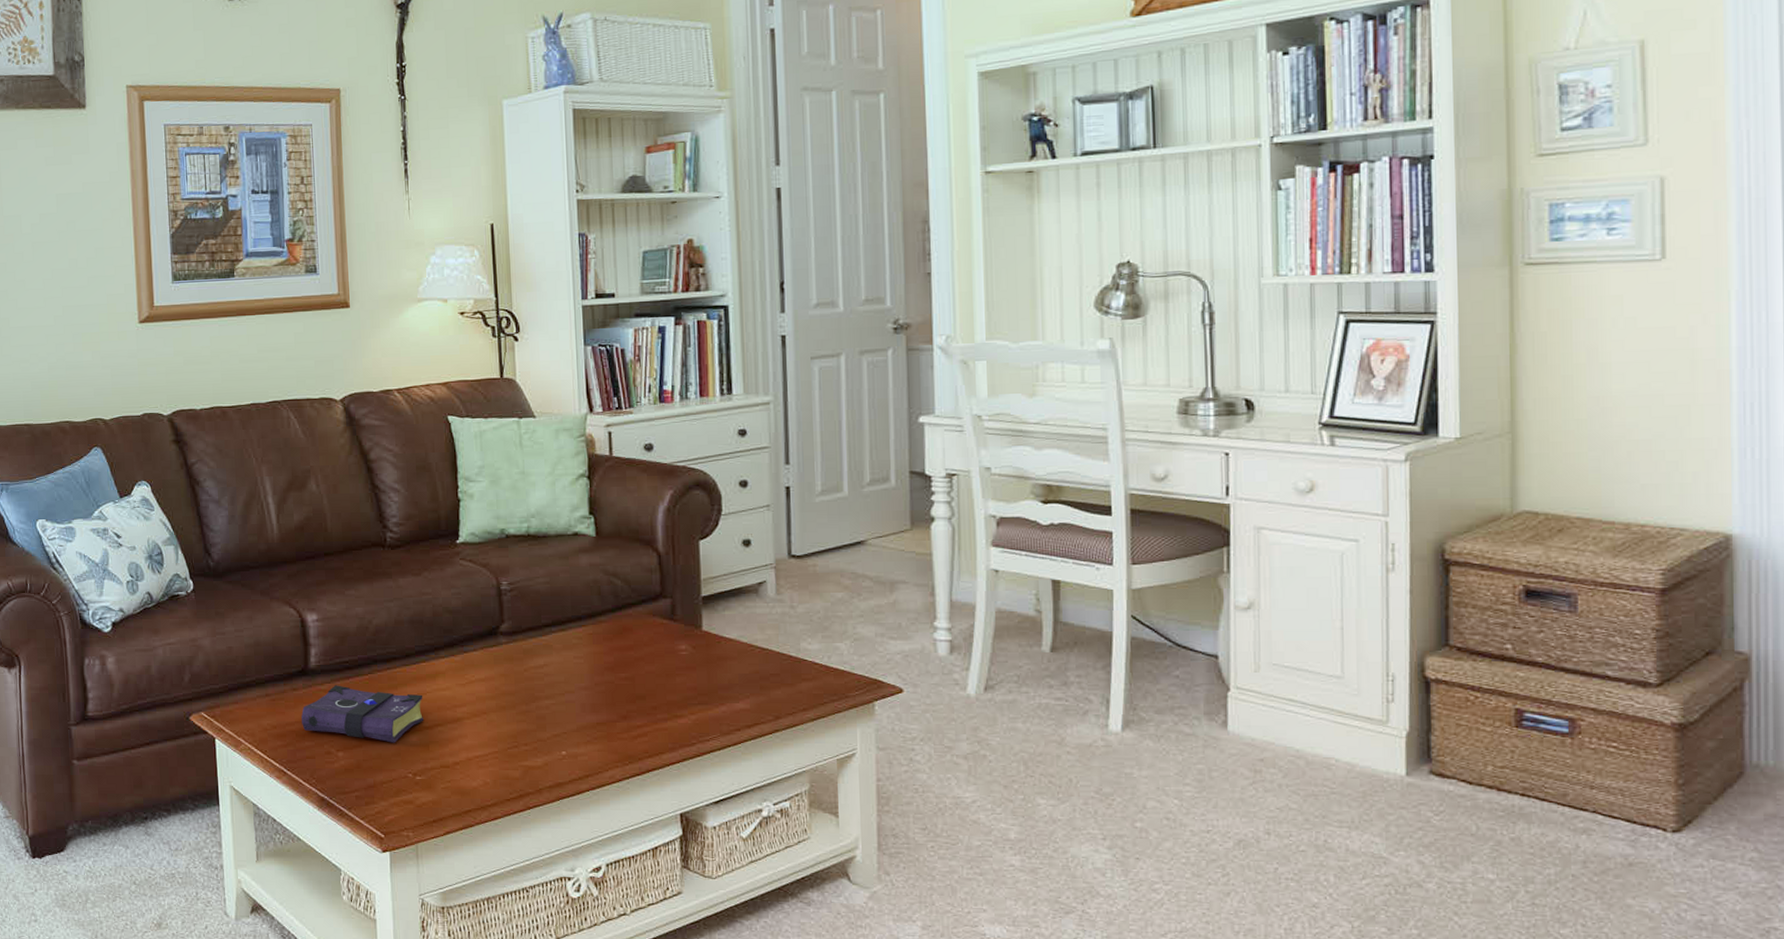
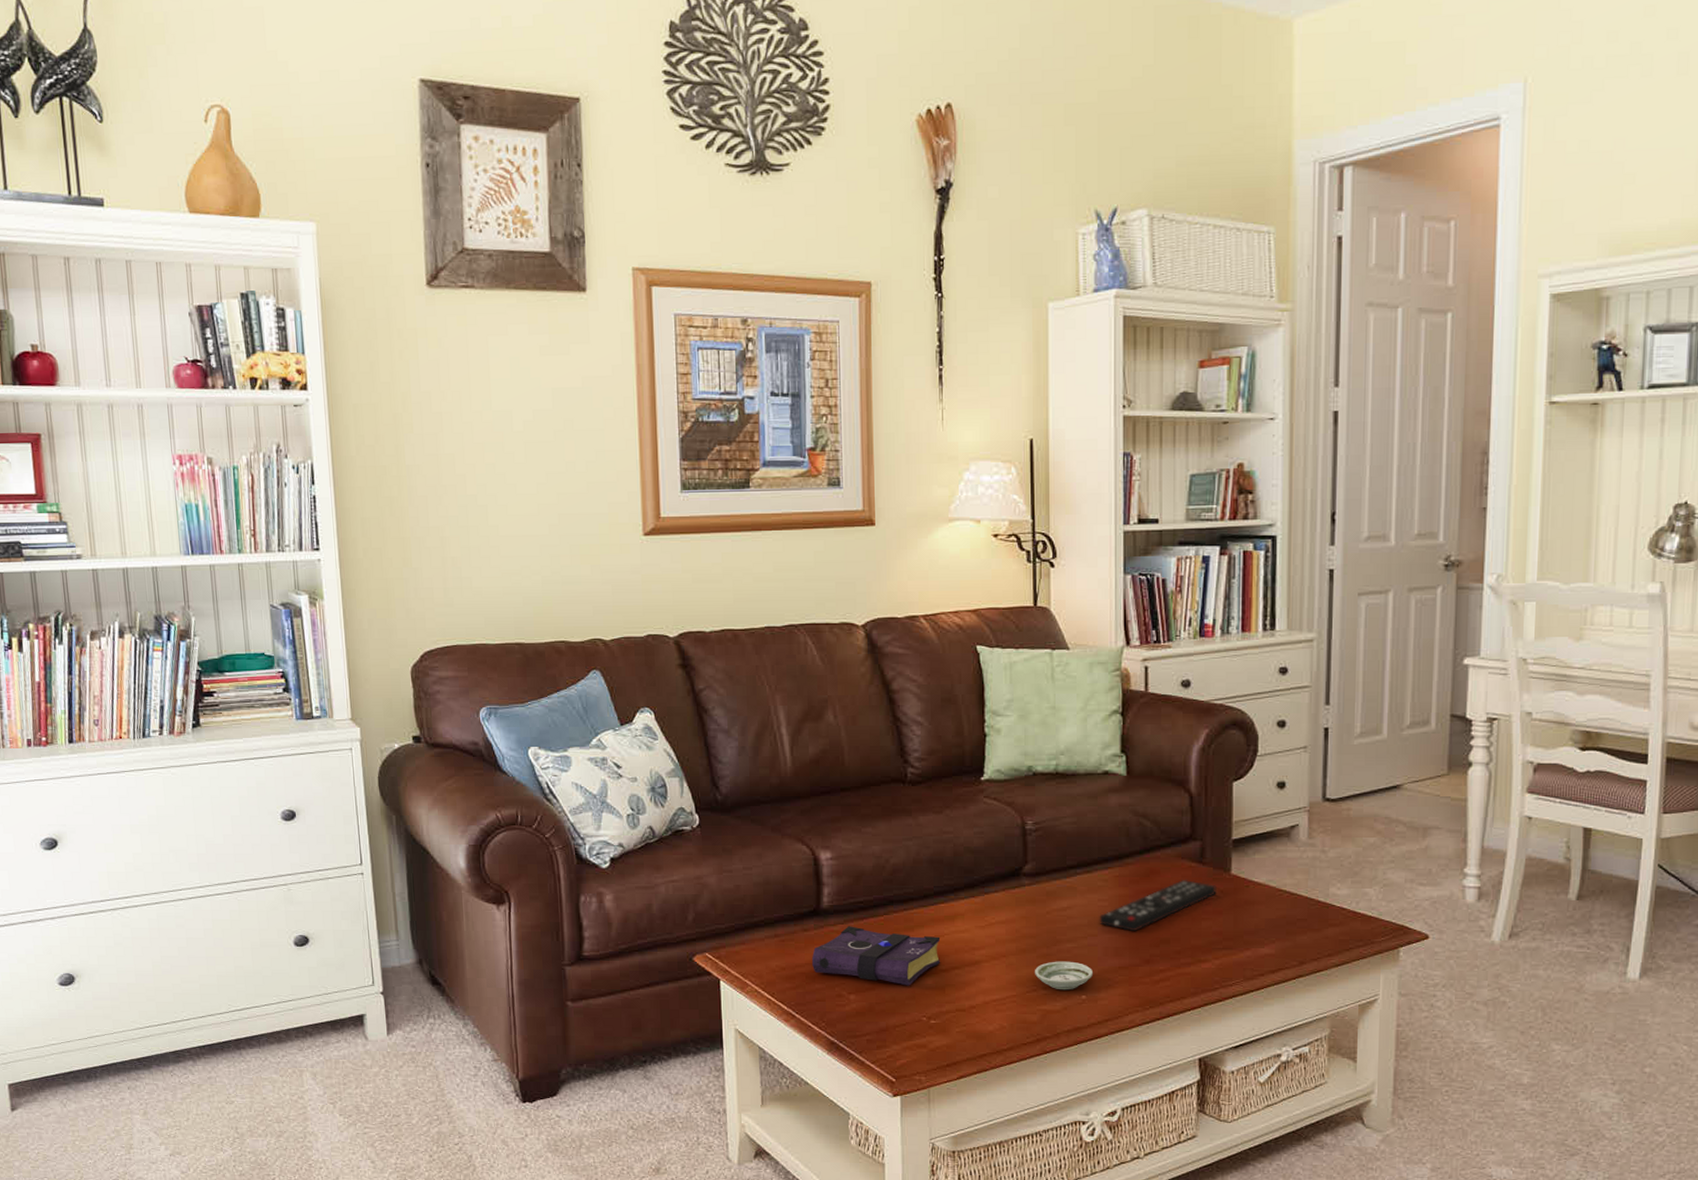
saucer: none [515,717,573,747] -> present [1035,961,1094,990]
remote control: none [575,636,689,687] -> present [1099,879,1217,931]

